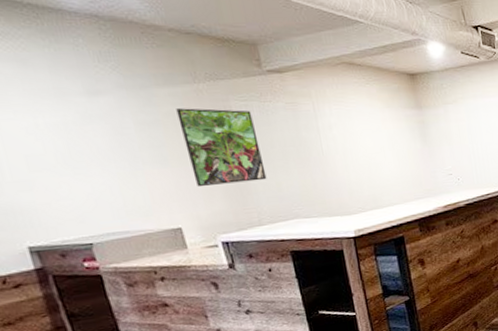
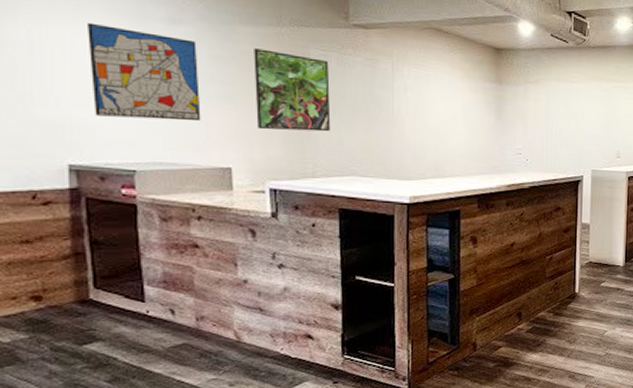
wall art: none [9,106,142,197] -> present [88,22,201,121]

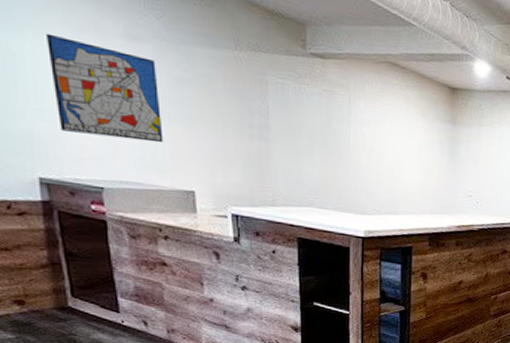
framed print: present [254,48,331,132] -> none [212,72,289,162]

